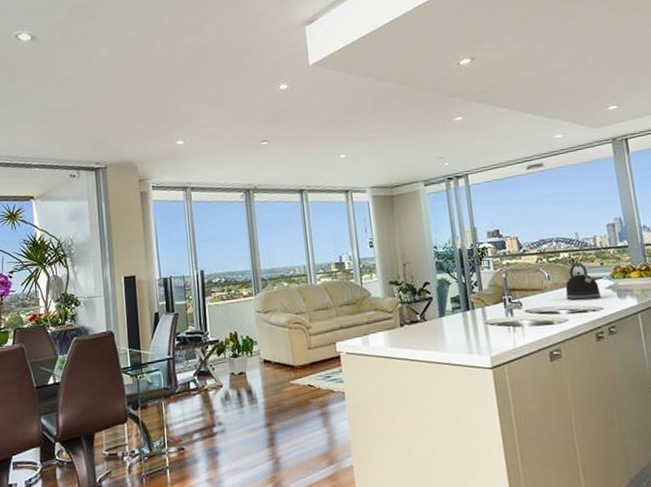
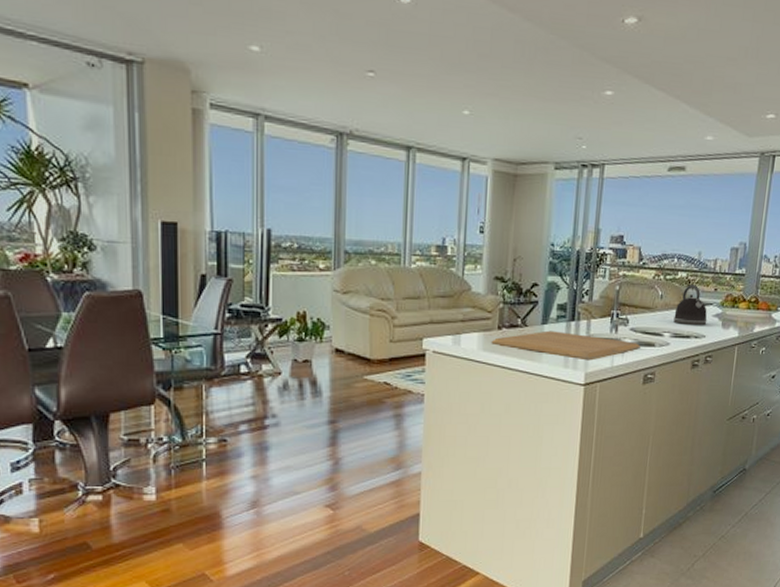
chopping board: none [396,321,539,345] -> present [491,330,640,361]

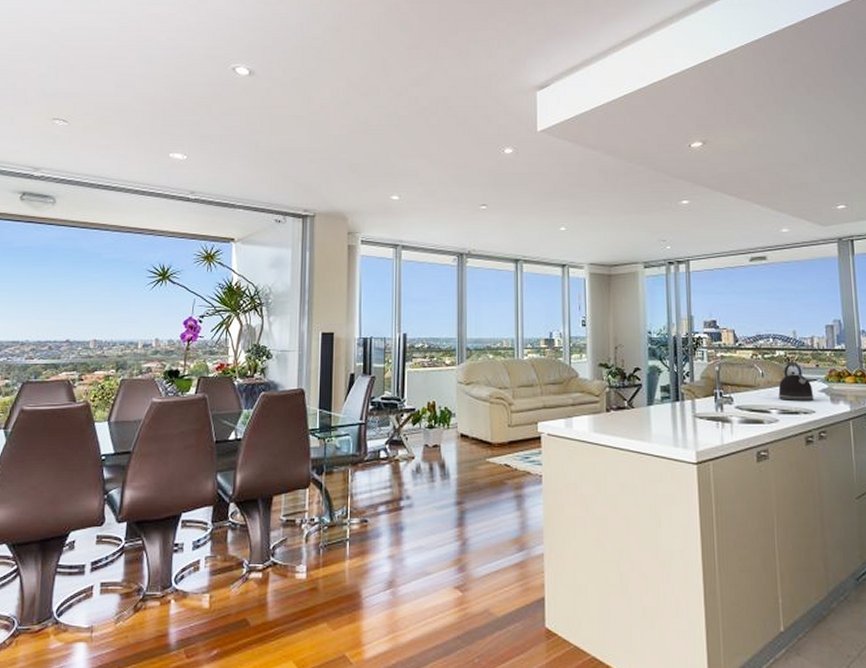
chopping board: present [491,330,640,361] -> none [601,411,749,439]

